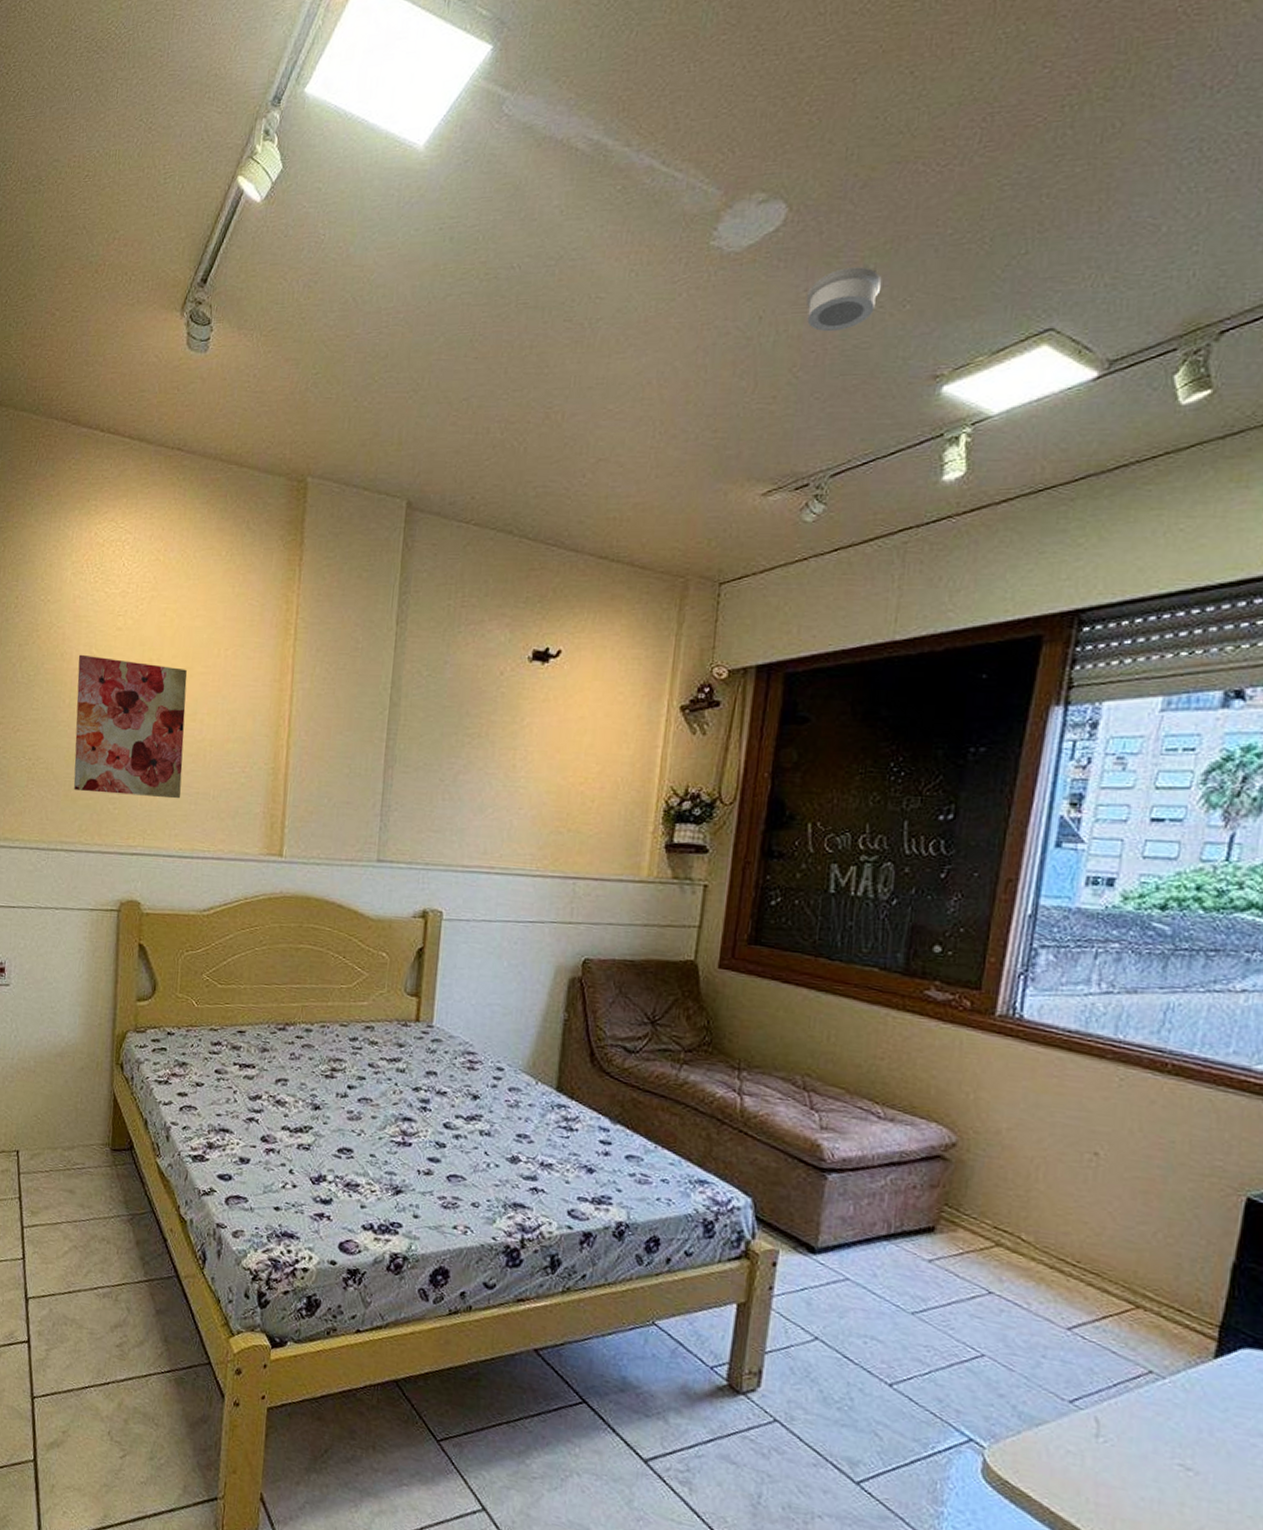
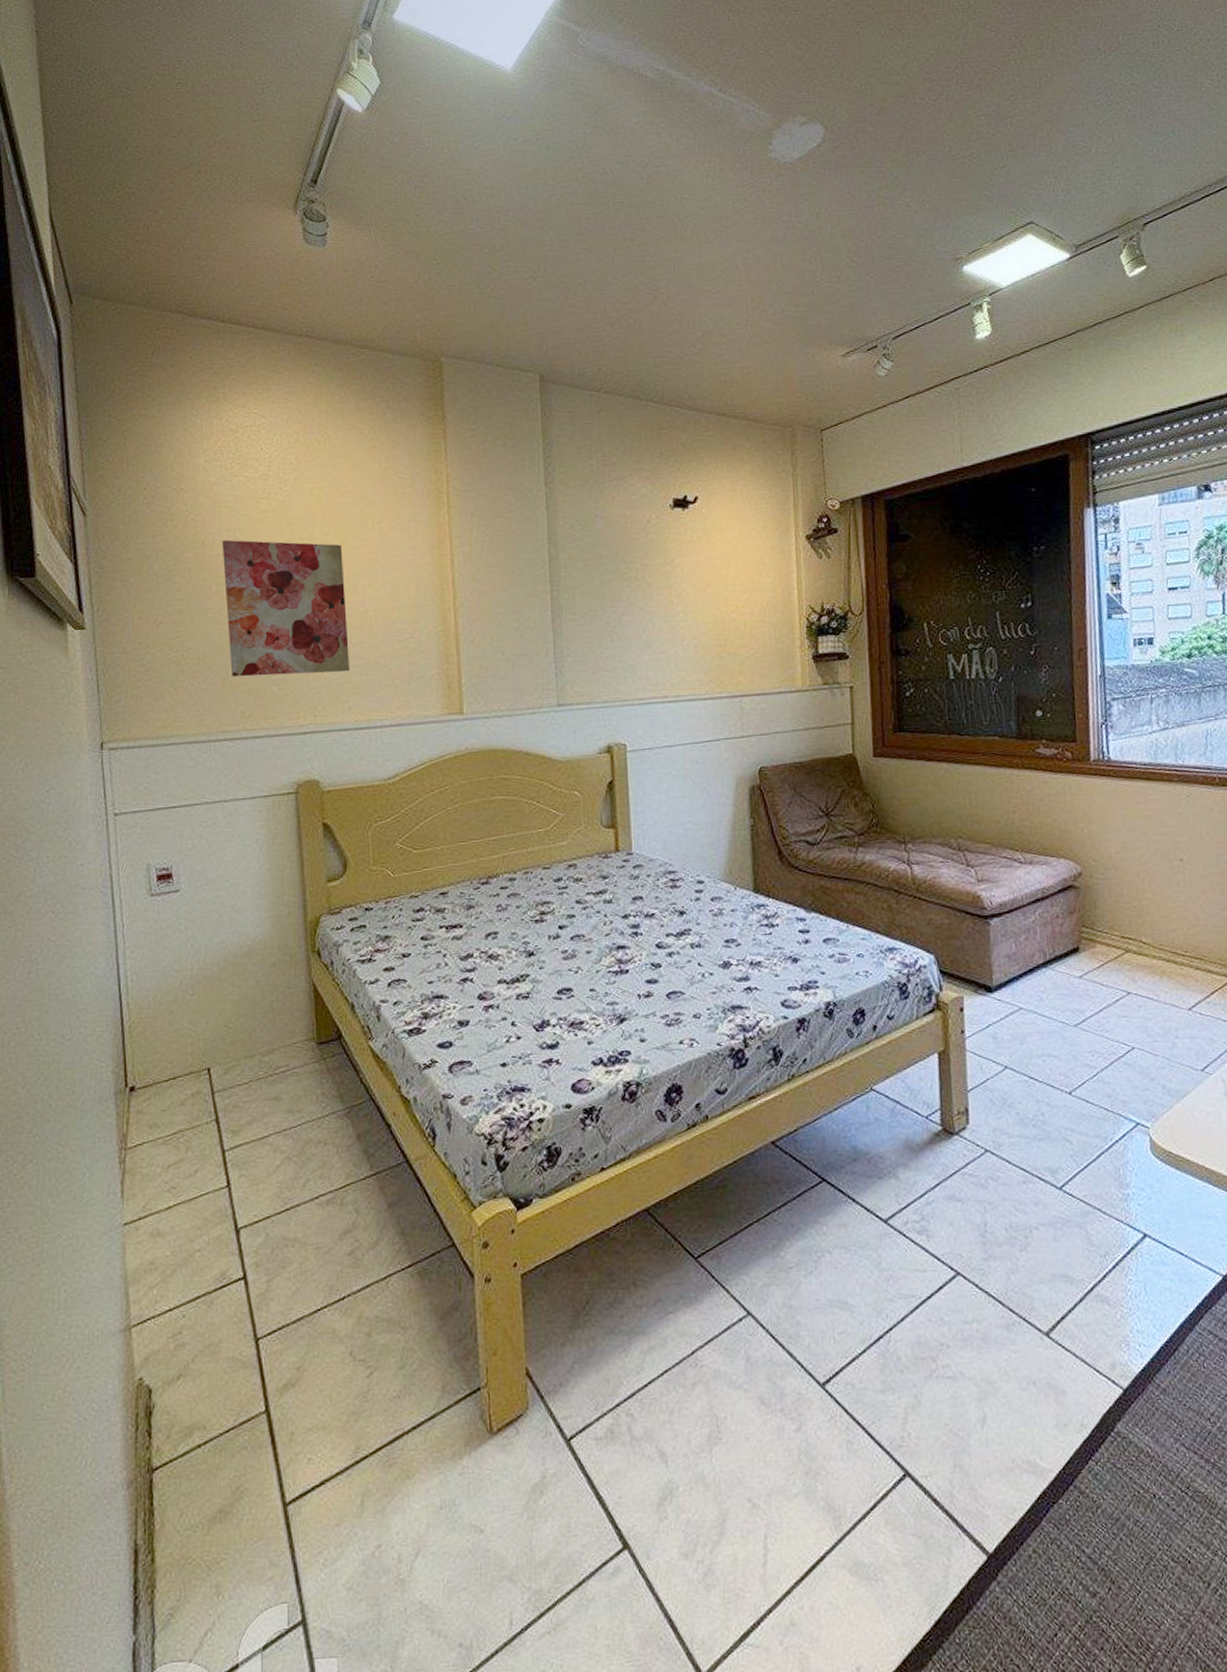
smoke detector: present [805,267,882,332] -> none [850,175,906,225]

